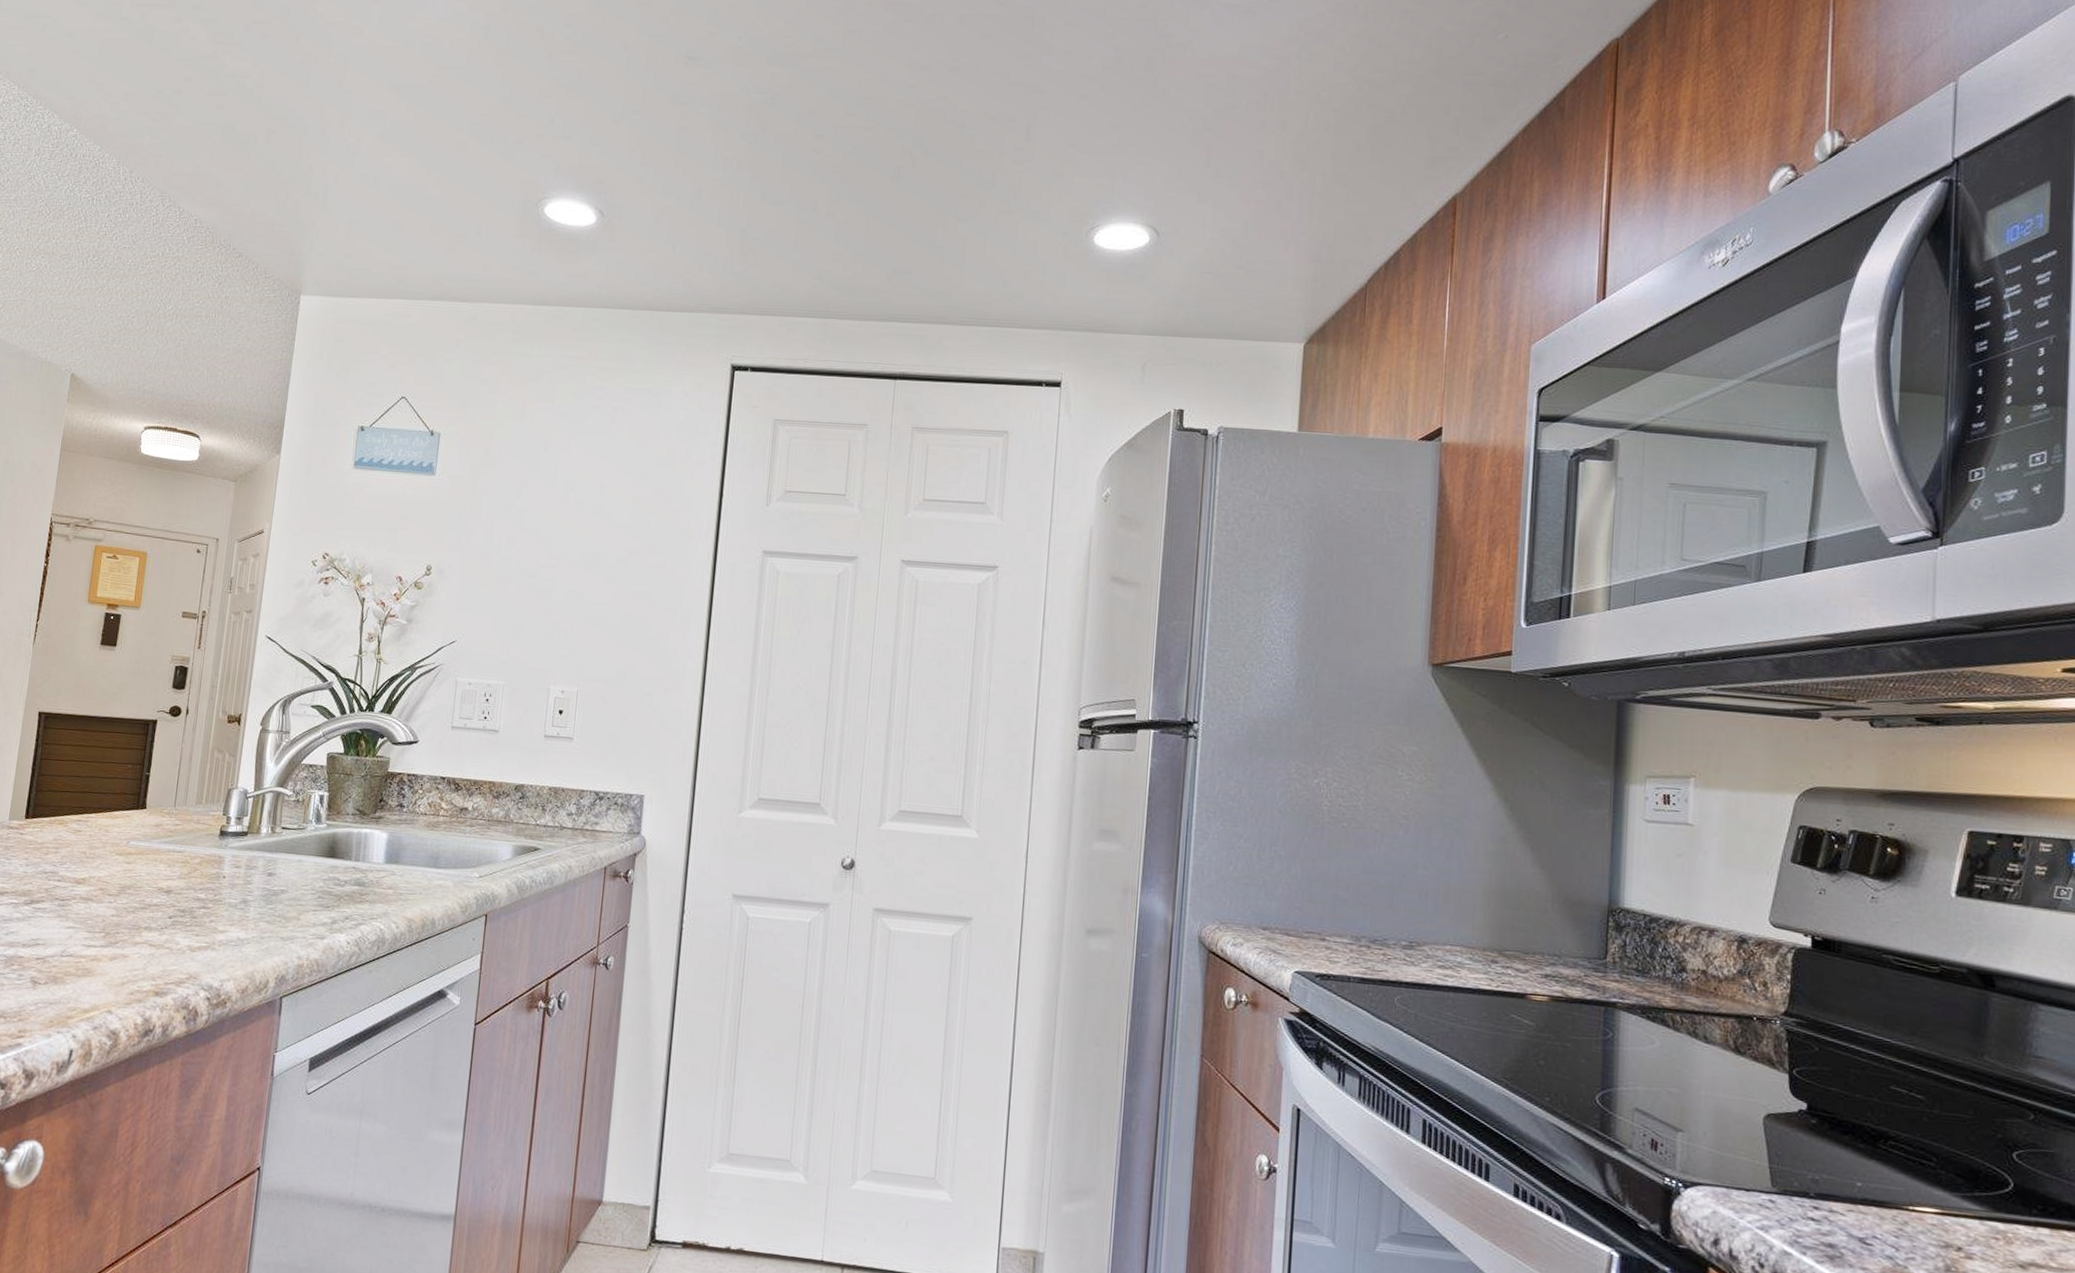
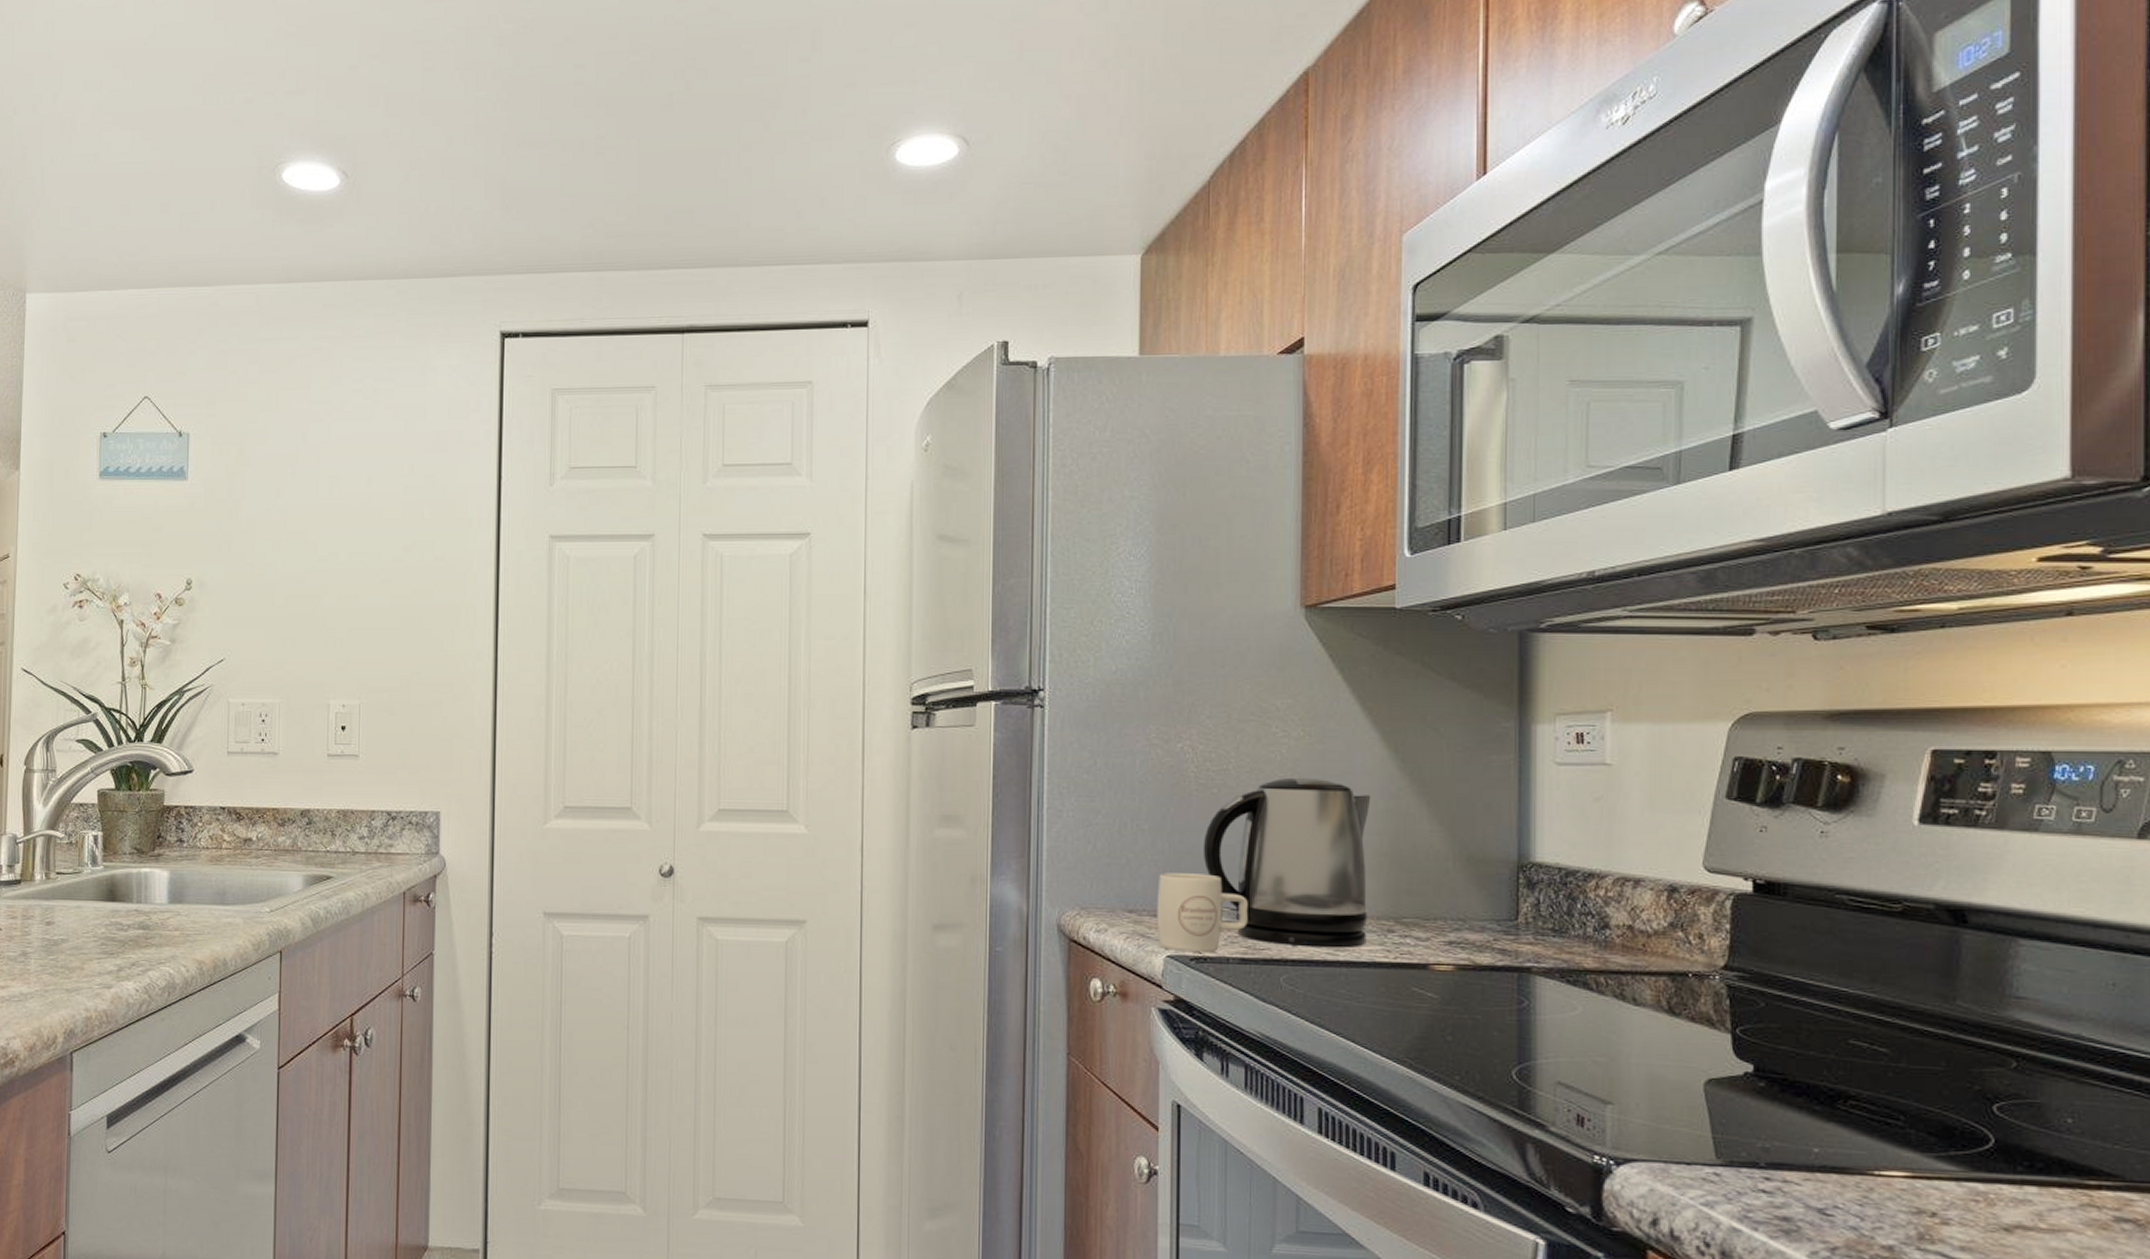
mug: none [1287,895,1369,971] -> present [1156,873,1248,953]
kettle: none [1331,817,1482,976] -> present [1203,777,1371,949]

